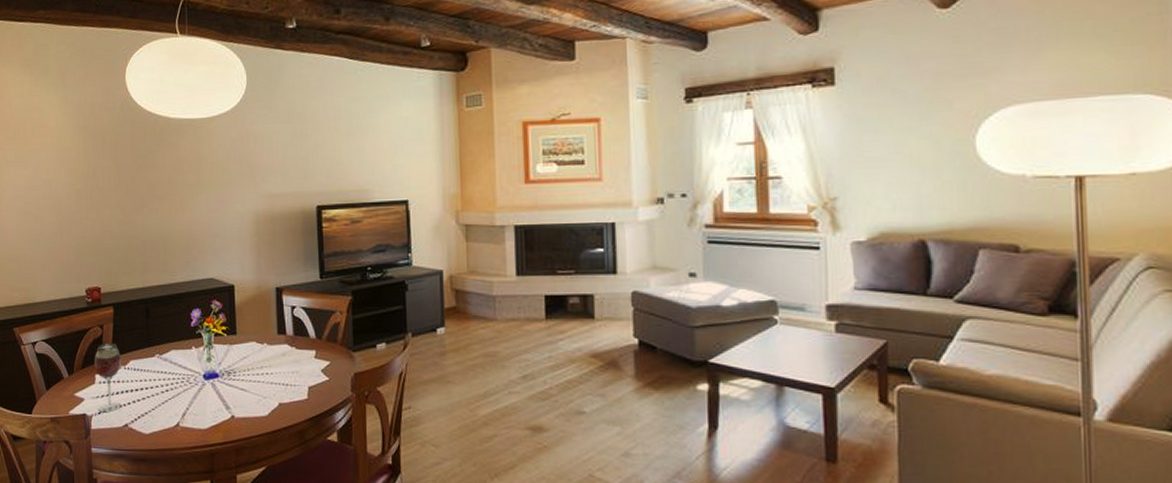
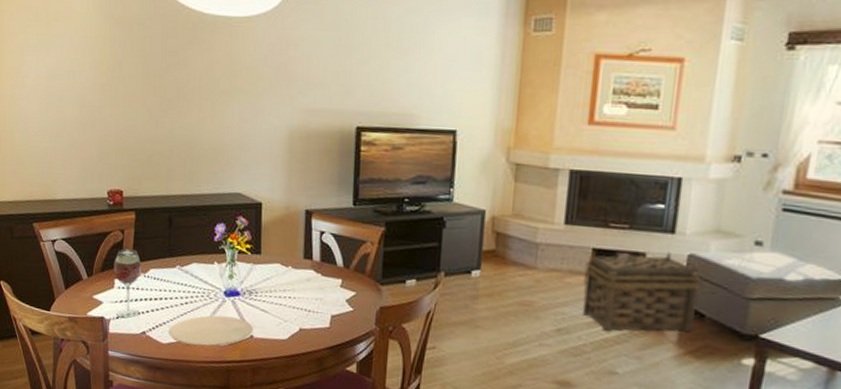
plate: none [151,399,234,433] -> present [169,315,254,347]
basket: none [540,290,648,374] -> present [582,250,701,333]

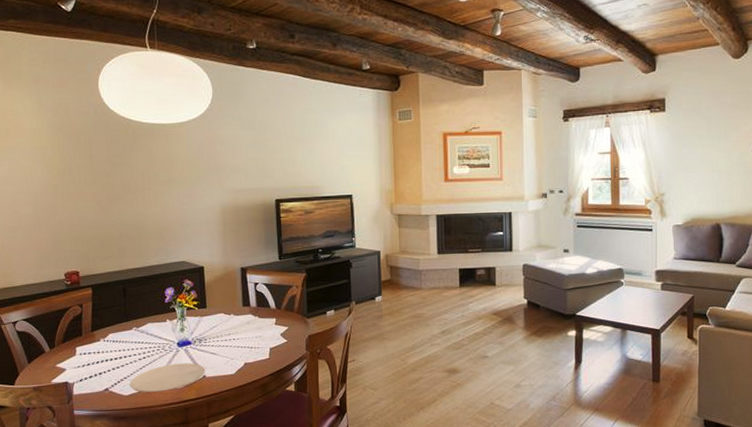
wineglass: present [114,249,142,319] -> none [74,320,101,380]
basket: present [582,250,701,333] -> none [456,264,534,328]

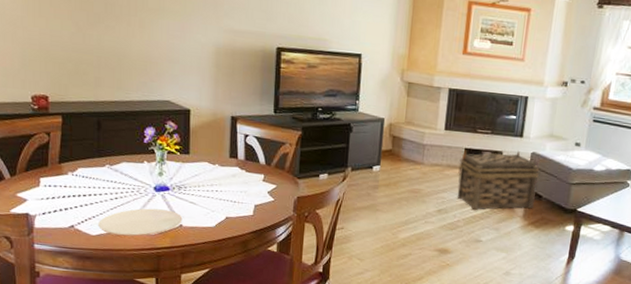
basket: none [456,264,534,328] -> present [457,150,540,211]

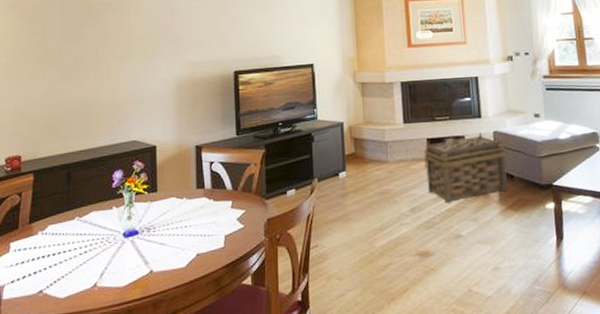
plate: present [98,208,183,237] -> none [67,256,153,294]

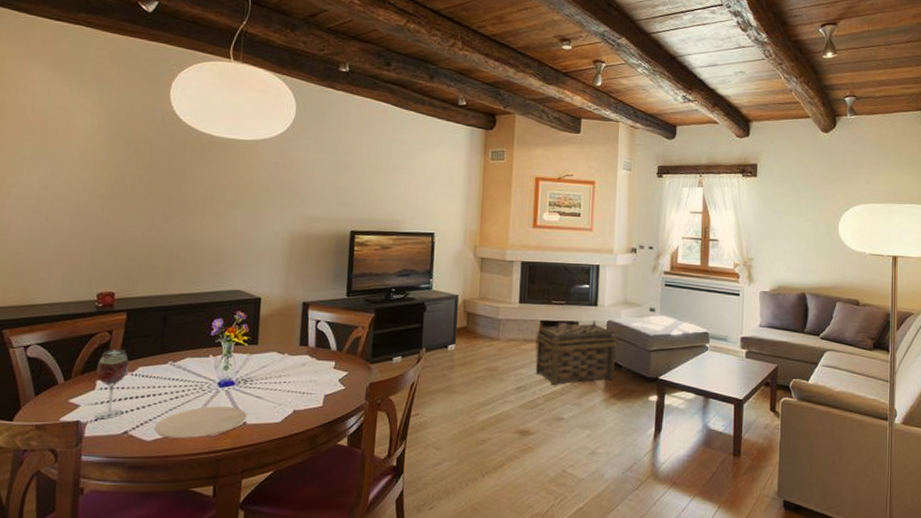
wineglass: none [10,210,40,281] -> present [95,349,130,420]
plate: none [67,256,153,294] -> present [154,406,247,439]

